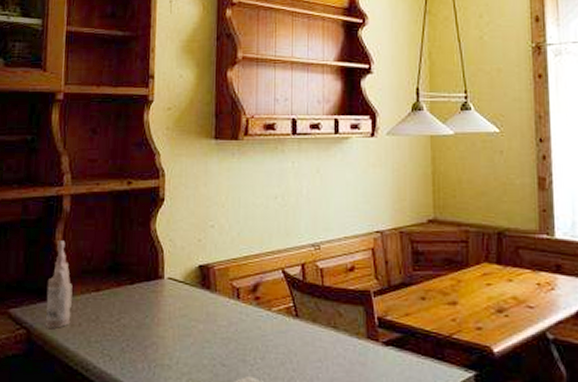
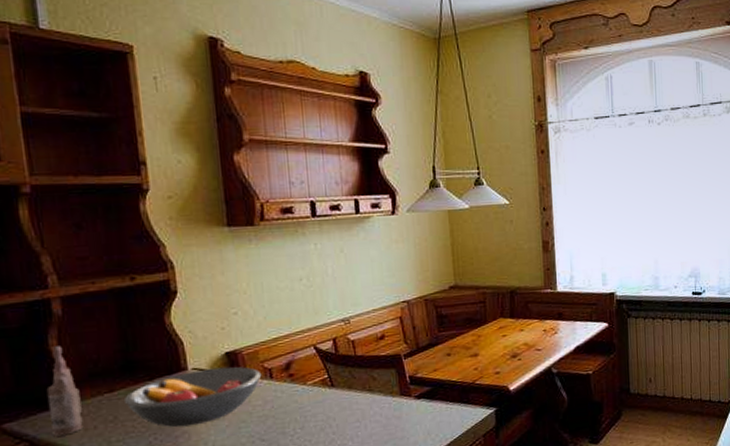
fruit bowl: none [106,280,230,338] -> present [123,366,262,428]

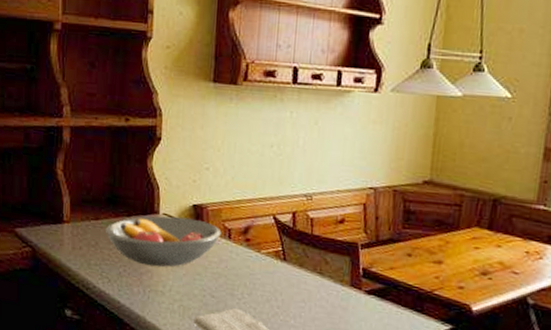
bottle: present [46,346,84,437] -> none [49,169,73,249]

